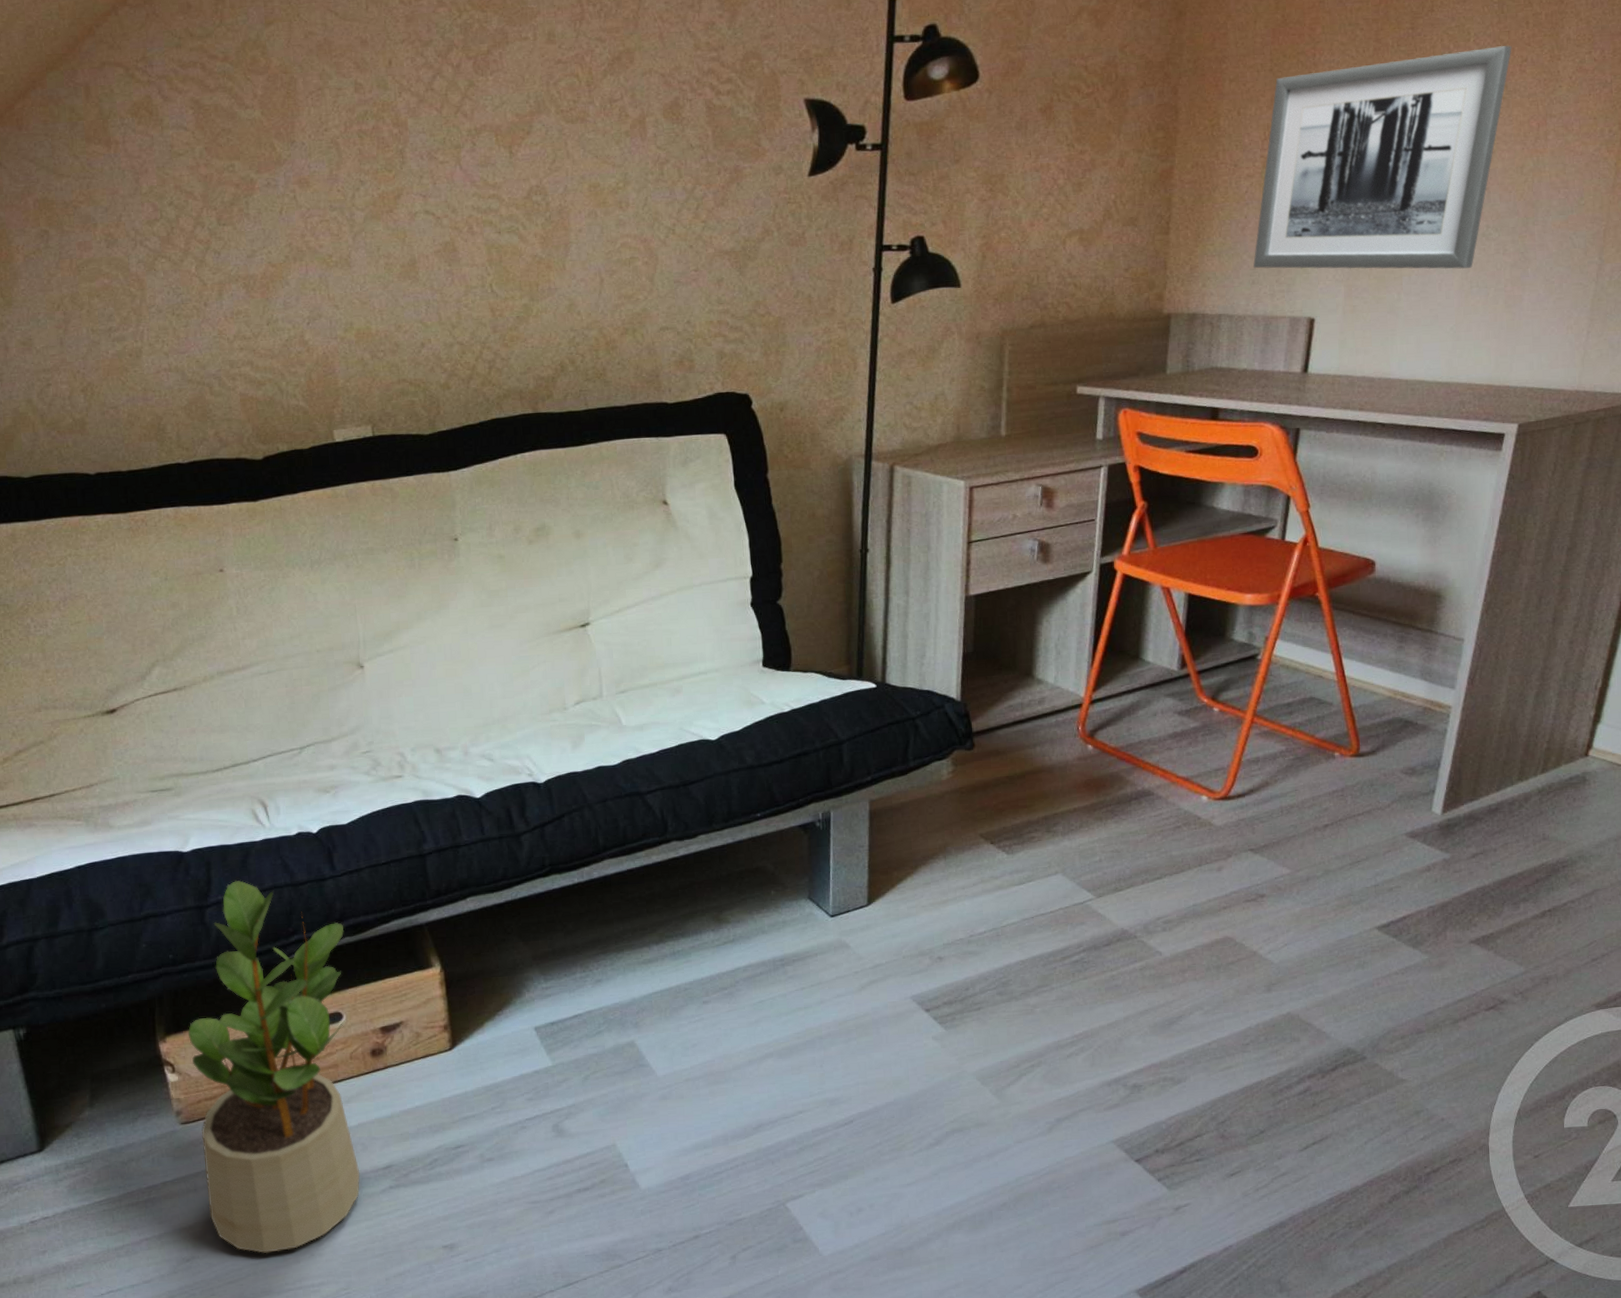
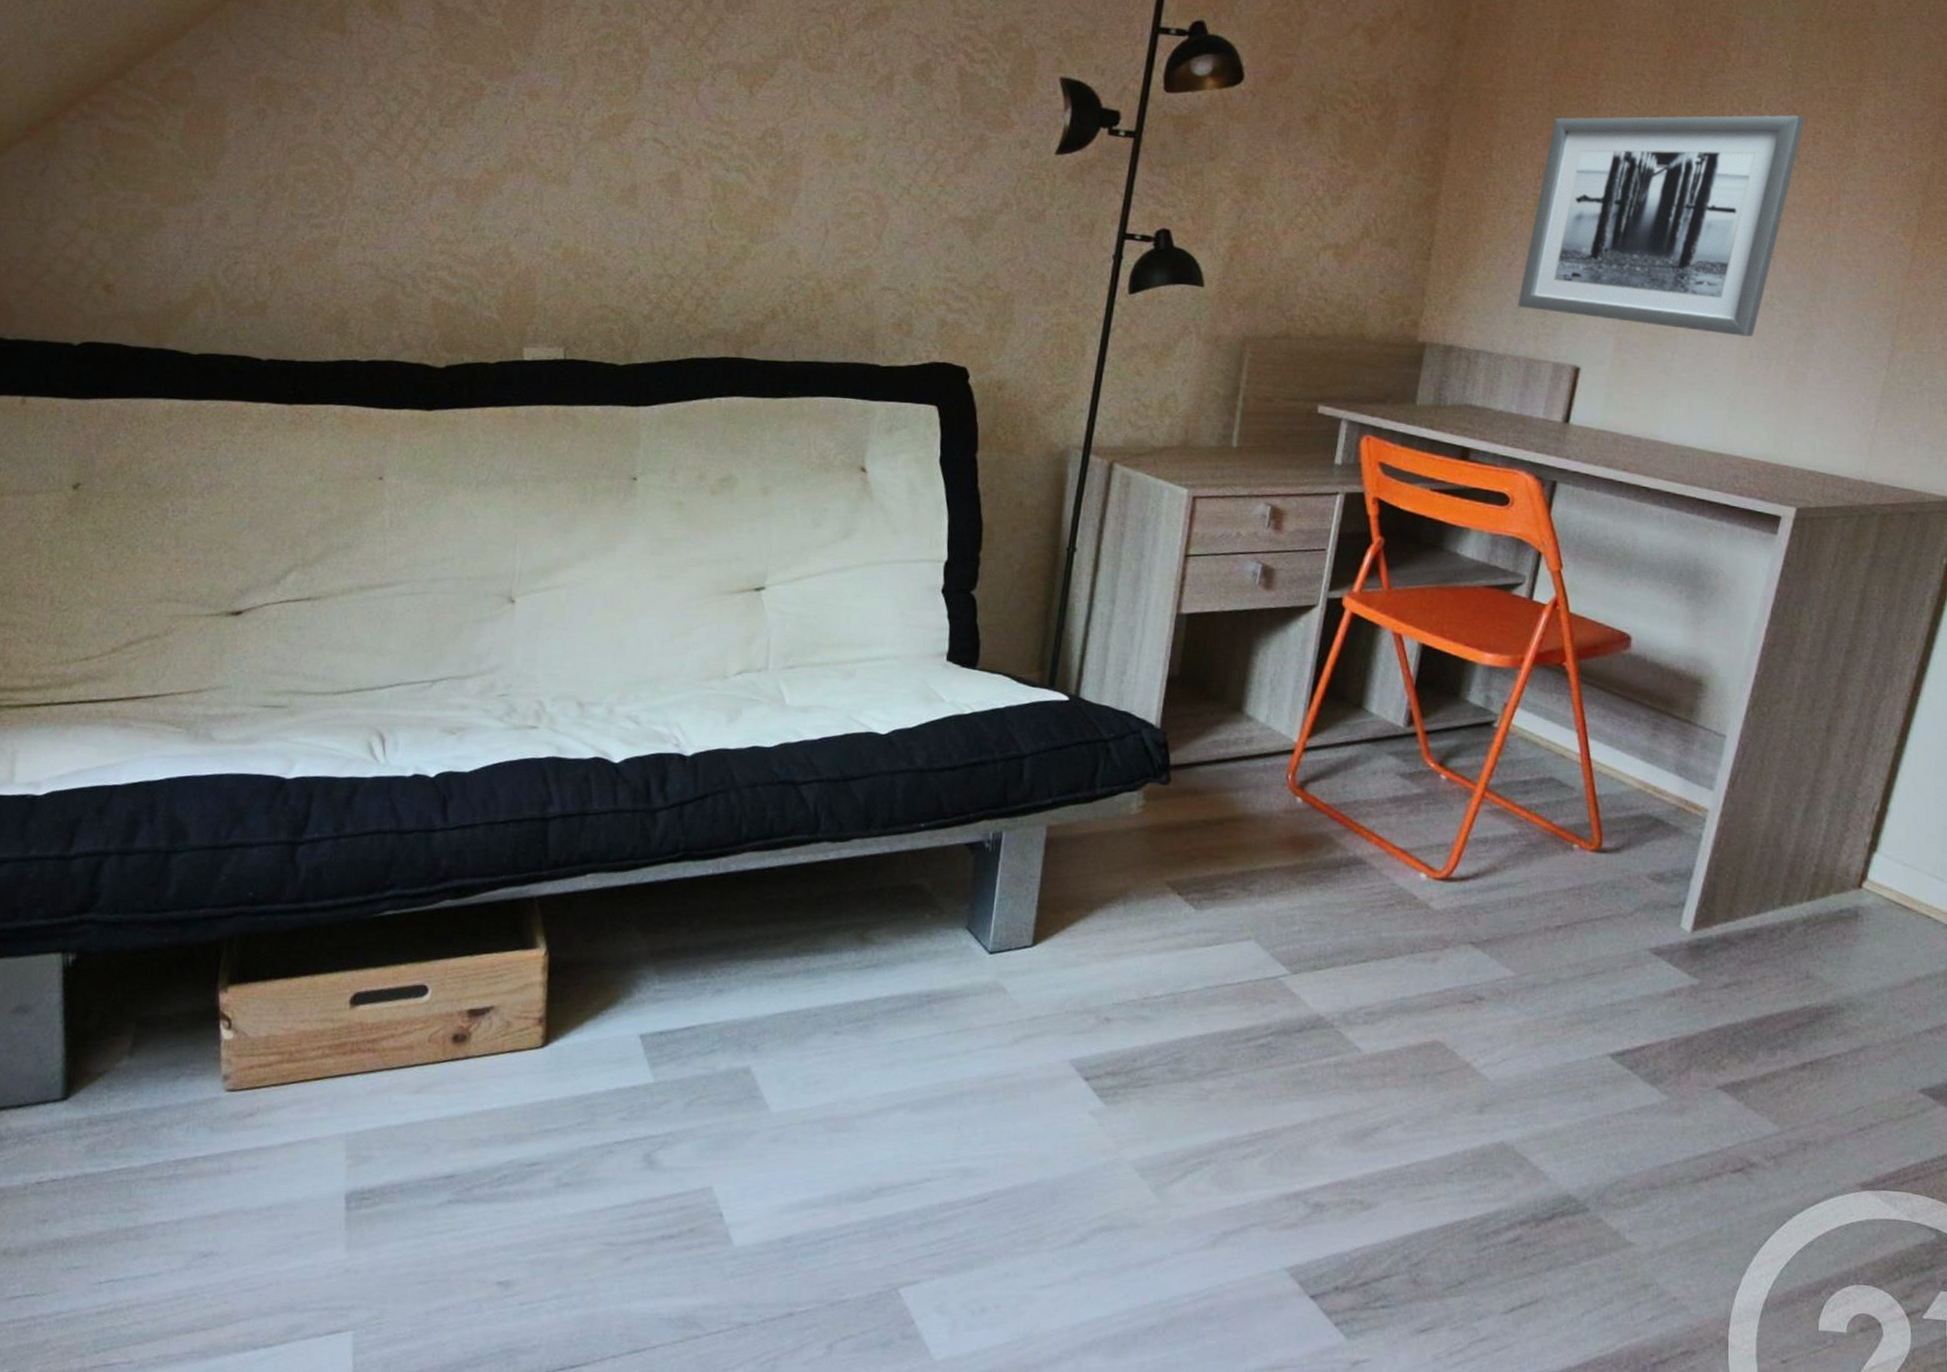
potted plant: present [187,880,361,1254] -> none [239,817,446,1261]

